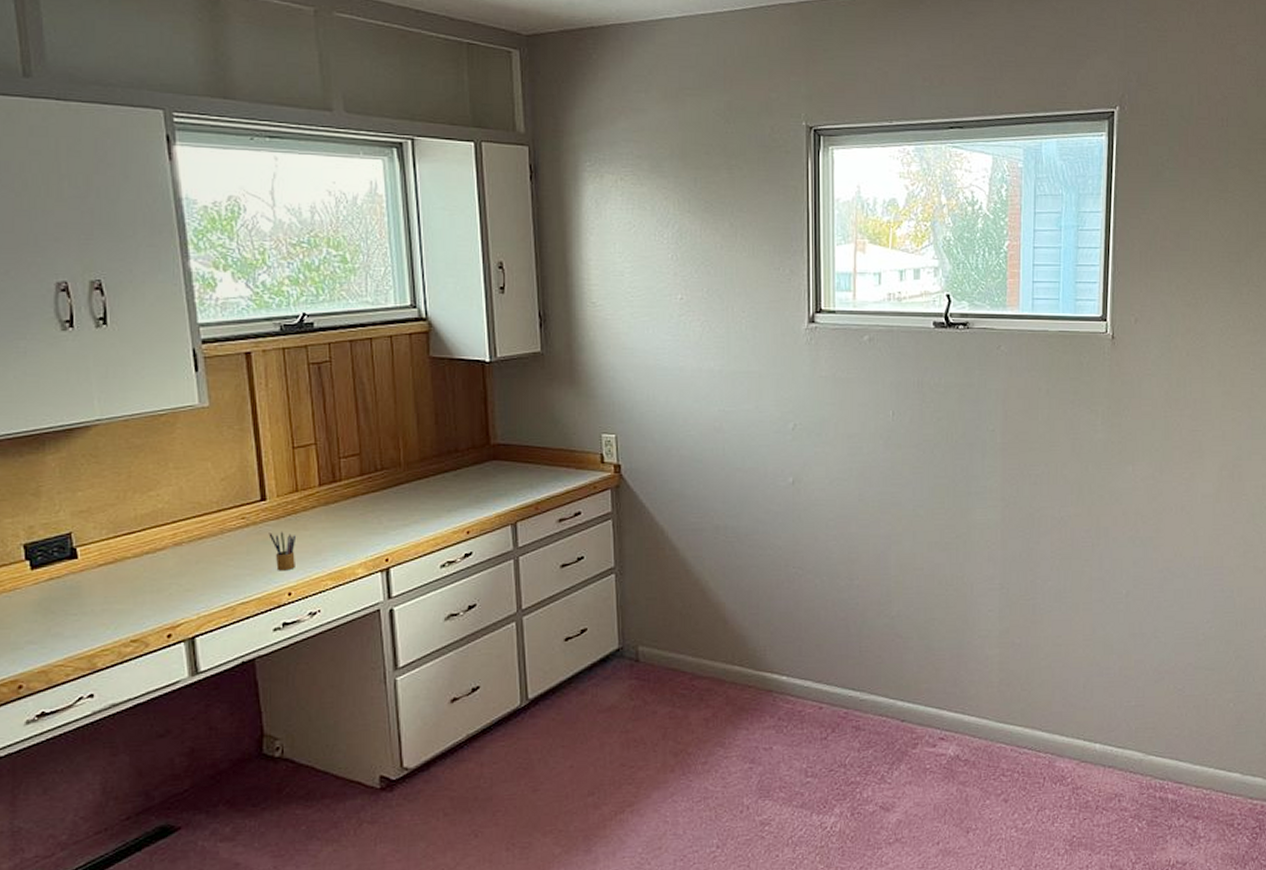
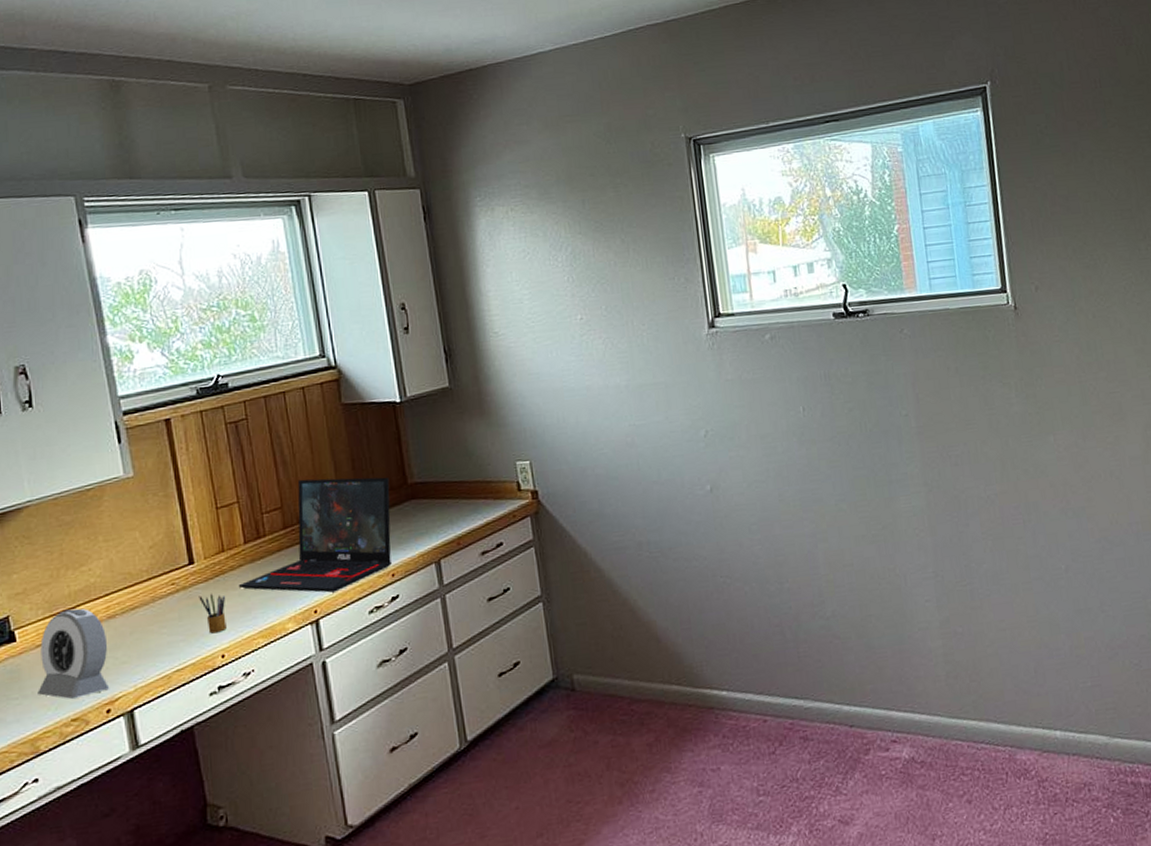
alarm clock: none [97,532,173,620] -> present [38,608,109,699]
laptop: none [309,428,472,543] -> present [238,477,392,593]

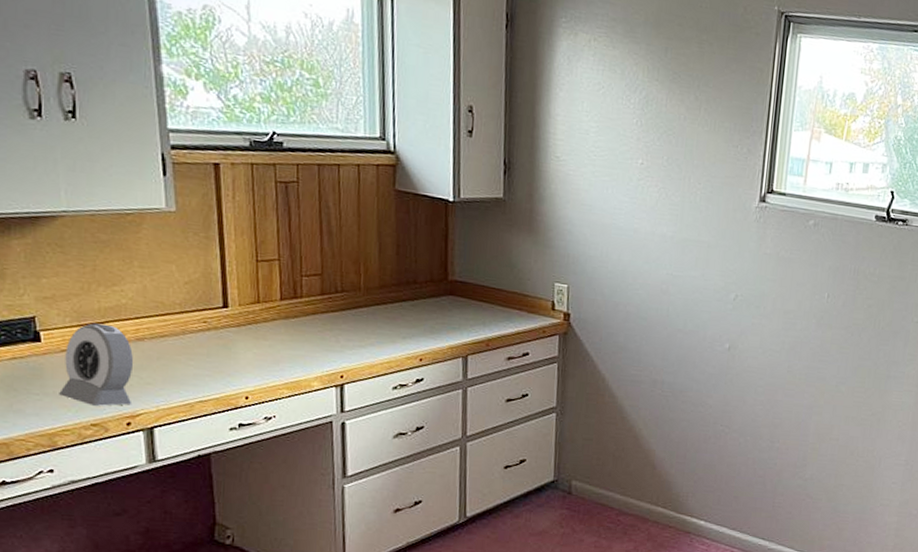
pencil box: present [198,593,227,634] -> none [229,338,256,376]
laptop: present [238,477,392,593] -> none [269,252,431,363]

